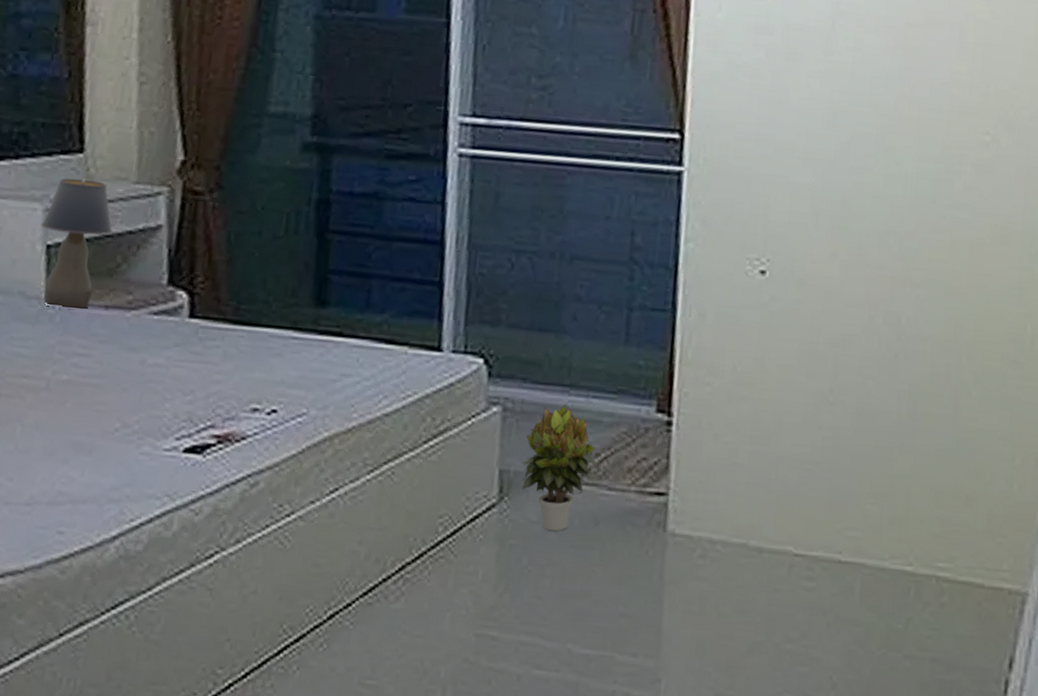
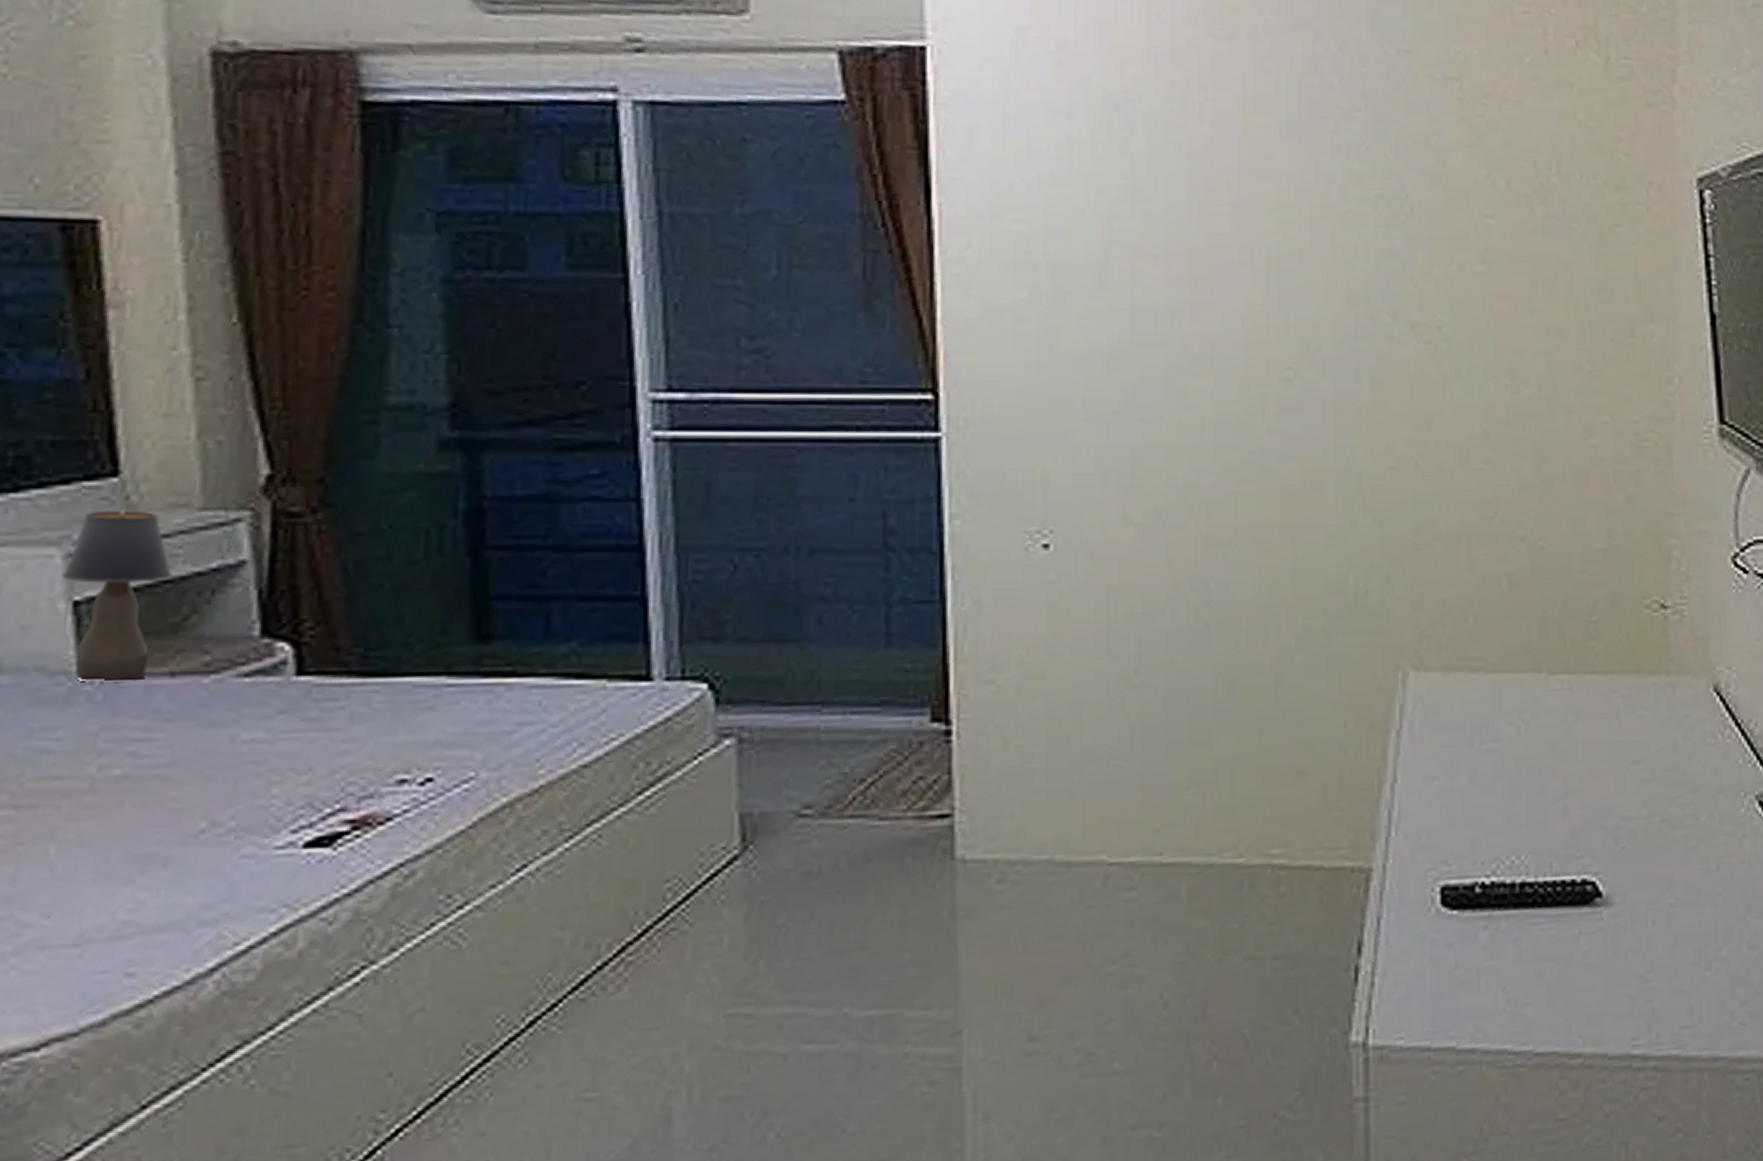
potted plant: present [520,405,599,531] -> none [765,727,866,878]

